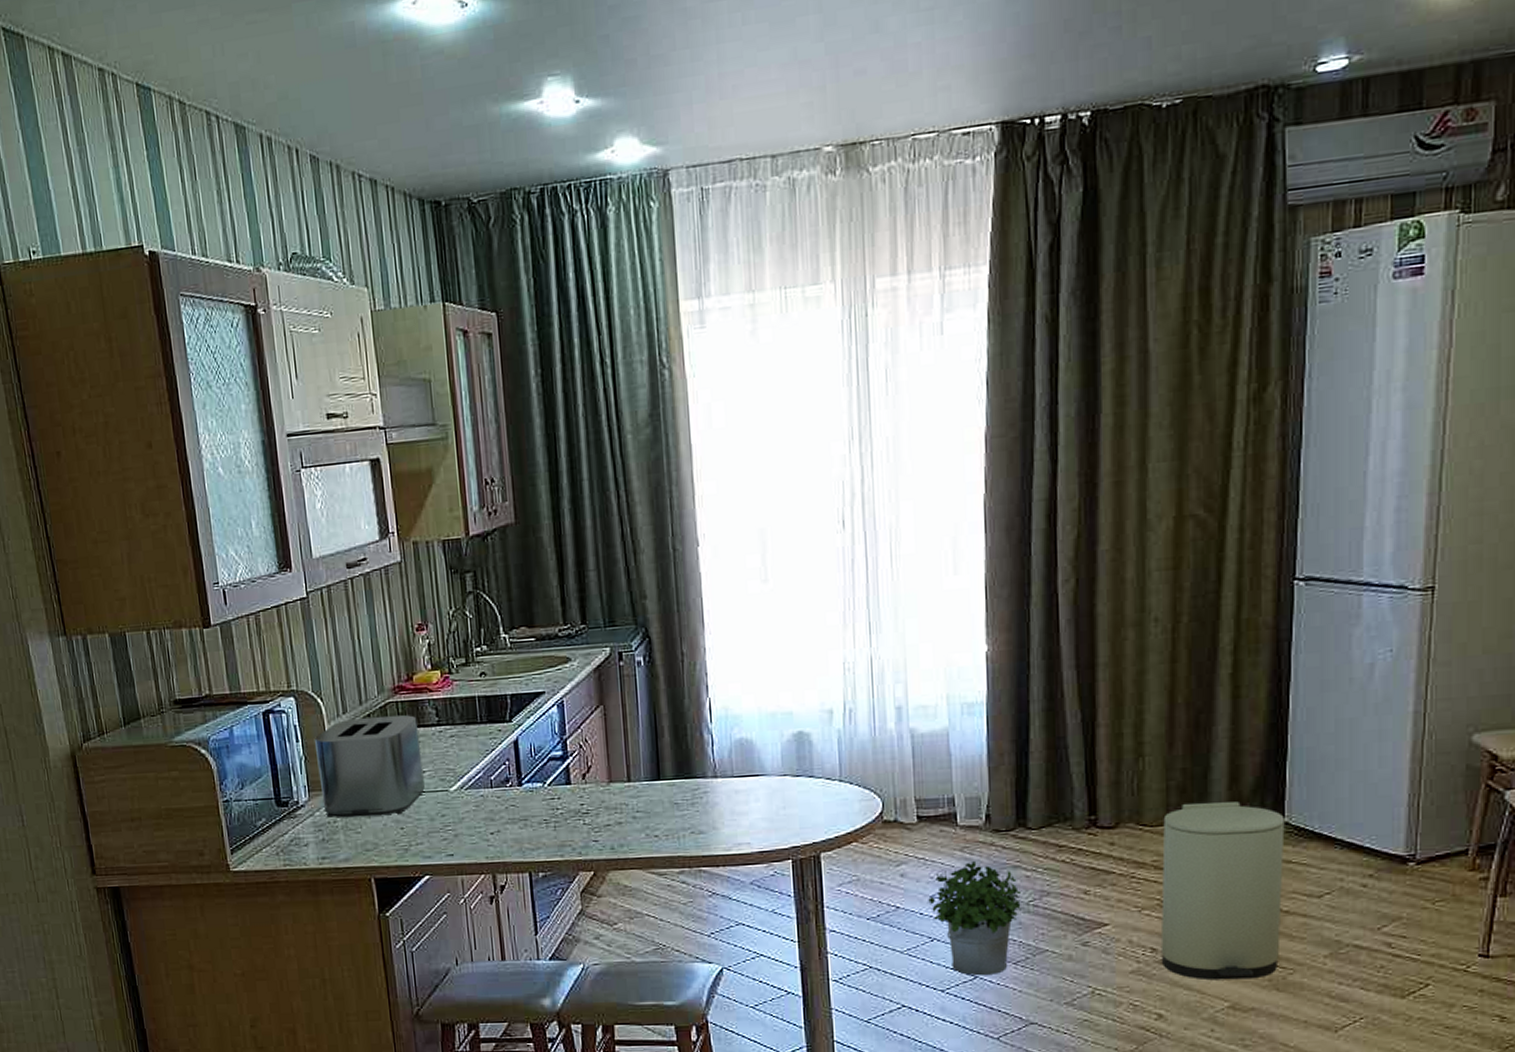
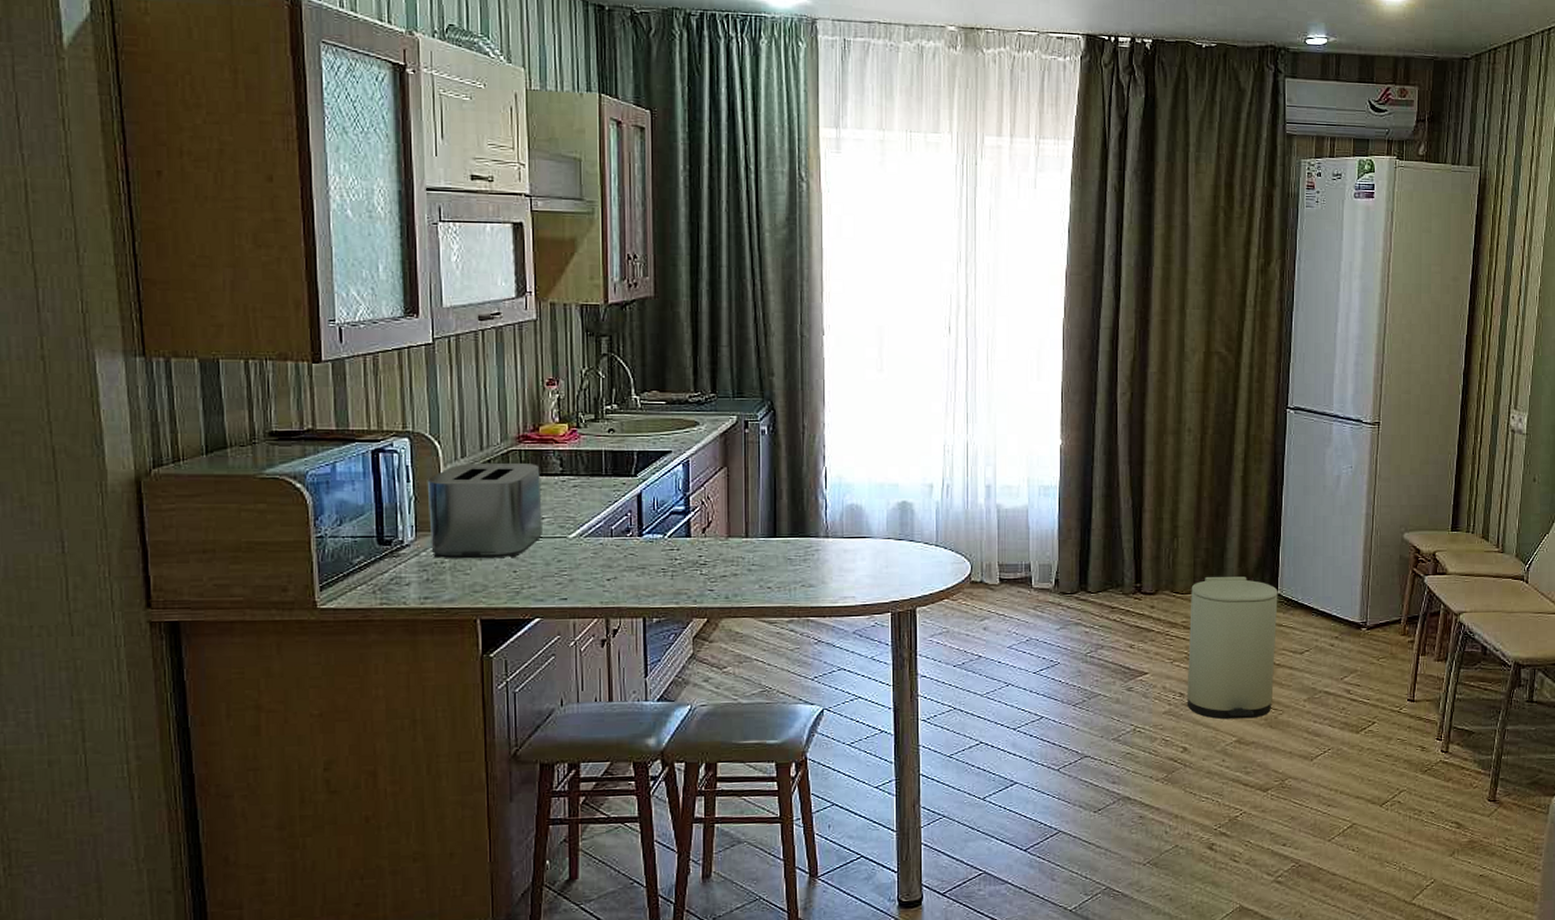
potted plant: present [927,861,1023,975] -> none [1004,618,1082,715]

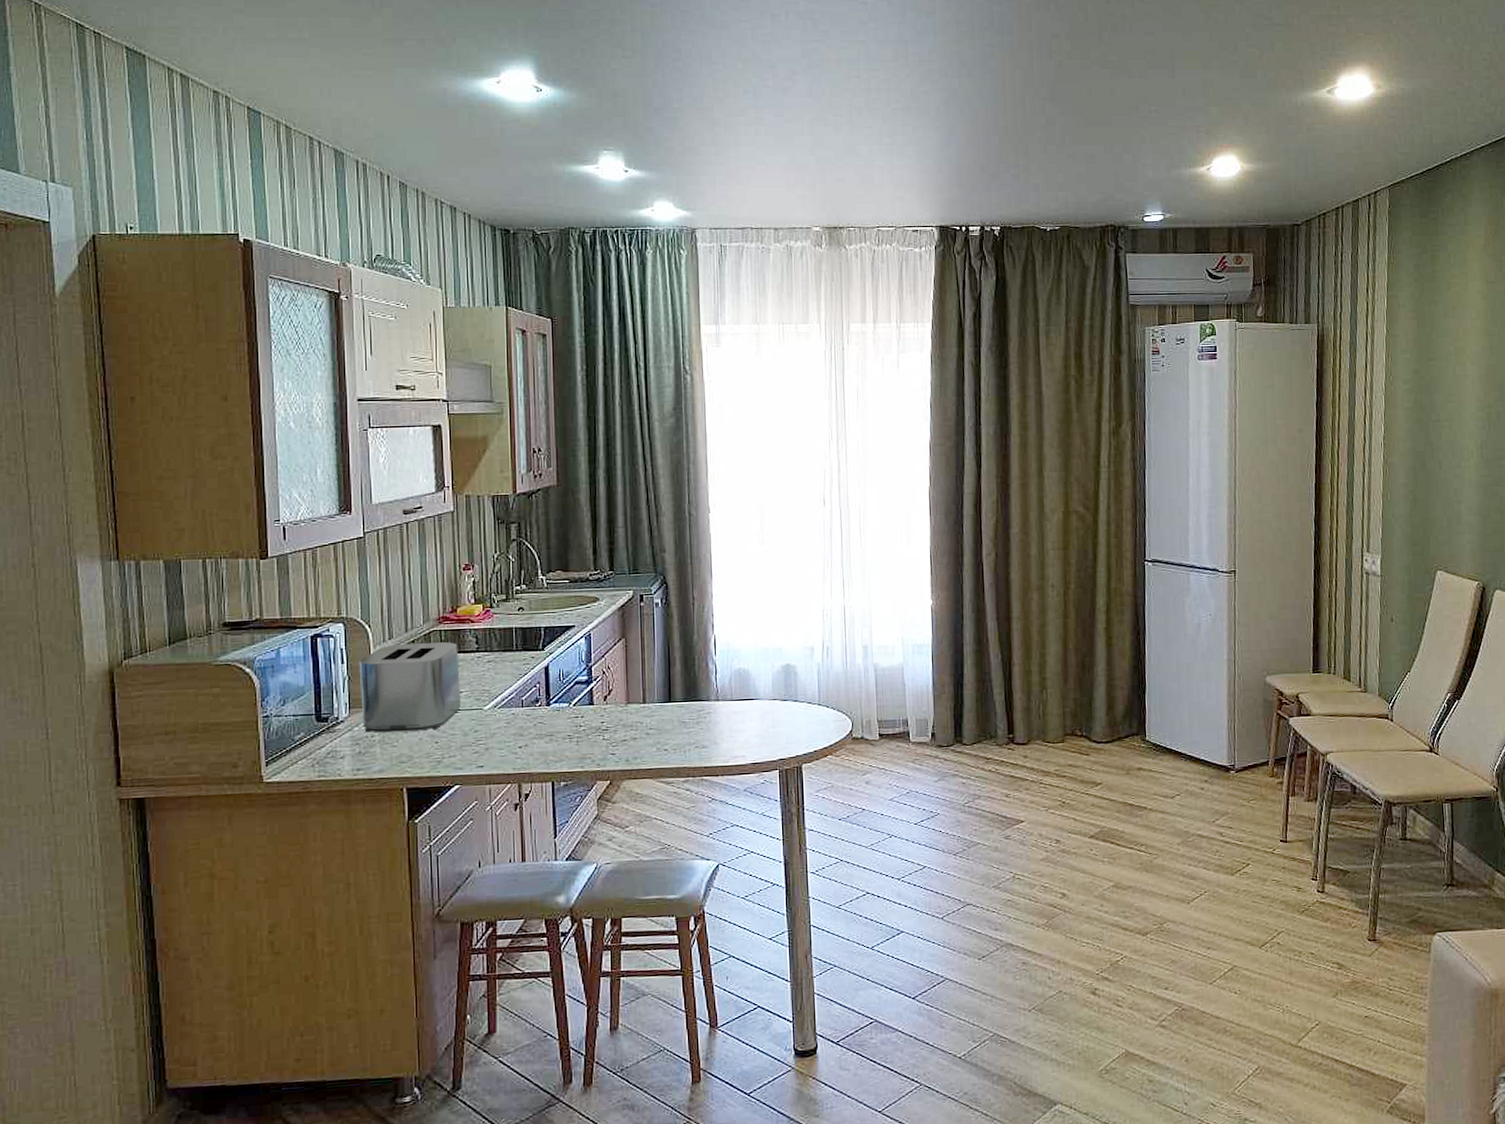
pedal bin: present [1187,576,1278,719] -> none [1062,724,1147,865]

